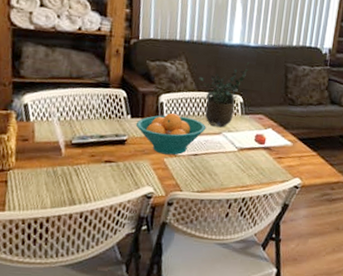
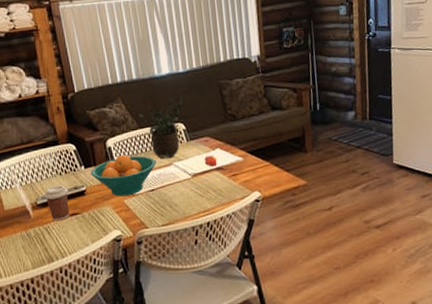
coffee cup: none [80,128,109,165] -> present [44,185,70,221]

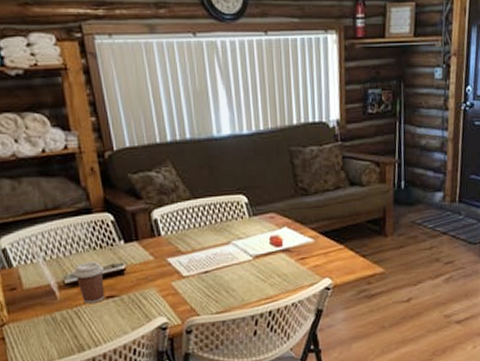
fruit bowl: present [90,154,157,197] -> none [131,228,212,278]
potted plant: present [138,87,184,160] -> none [192,153,248,237]

